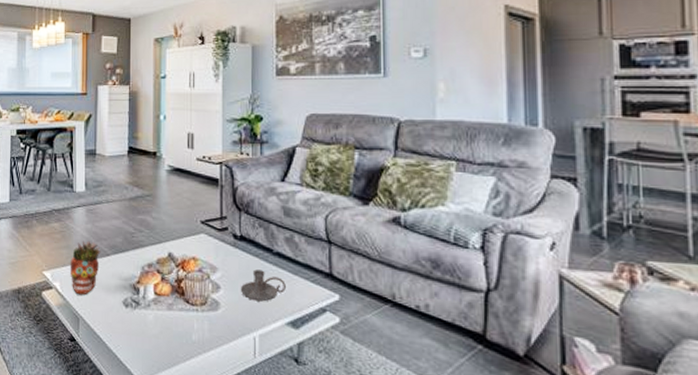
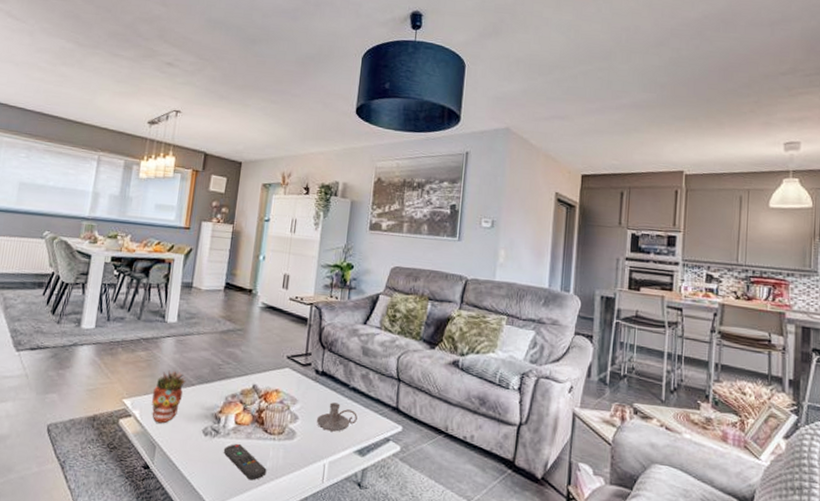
remote control: none [146,315,193,355] -> present [223,444,267,481]

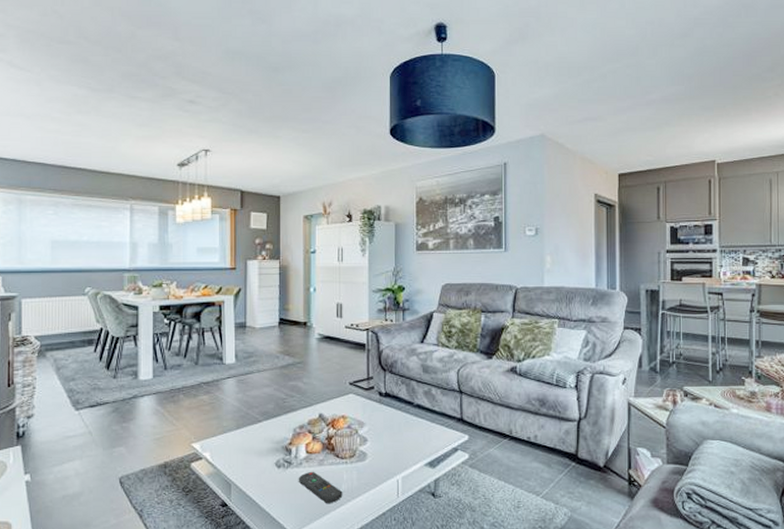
succulent planter: present [152,370,186,424] -> none [220,409,253,462]
candle holder: present [316,402,358,432] -> none [385,421,424,449]

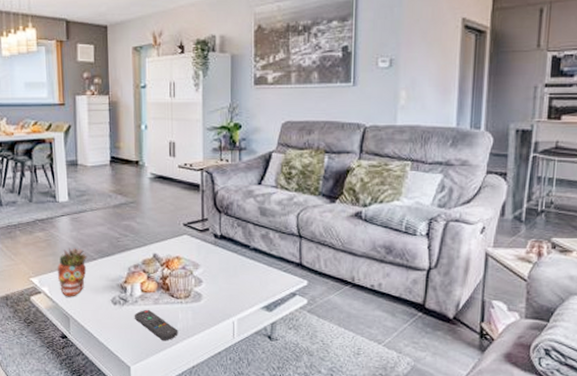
succulent planter: none [220,409,253,462] -> present [57,247,88,297]

